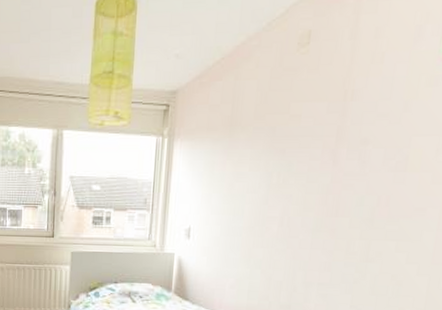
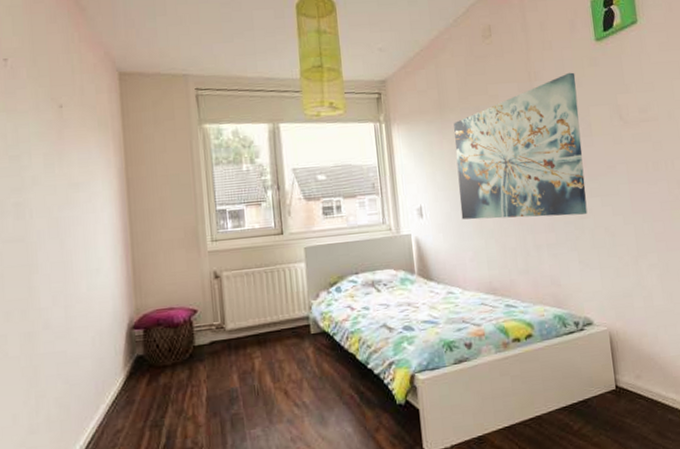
wall art: none [230,93,405,257] -> present [453,72,588,220]

